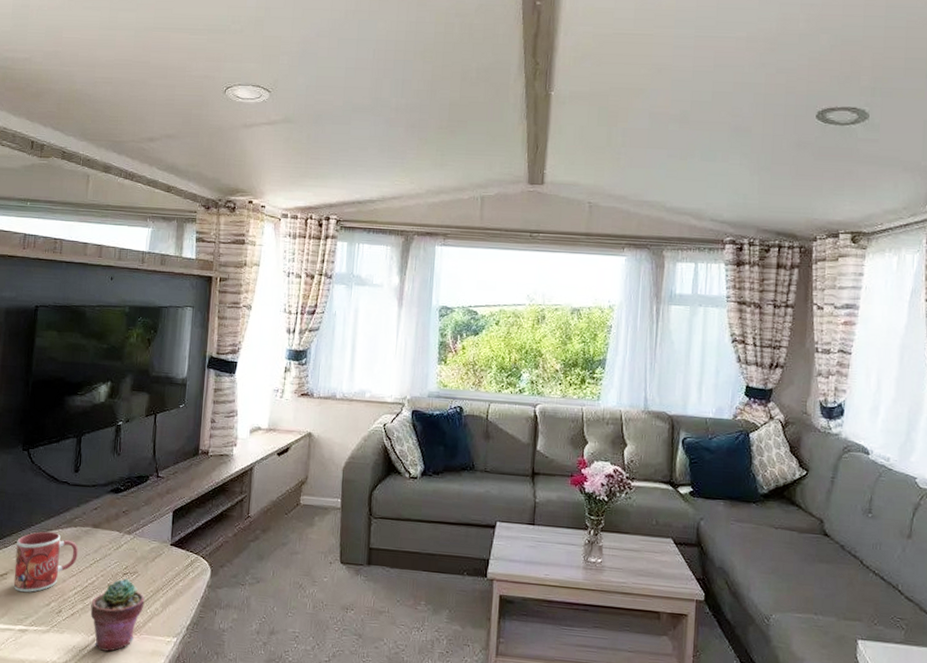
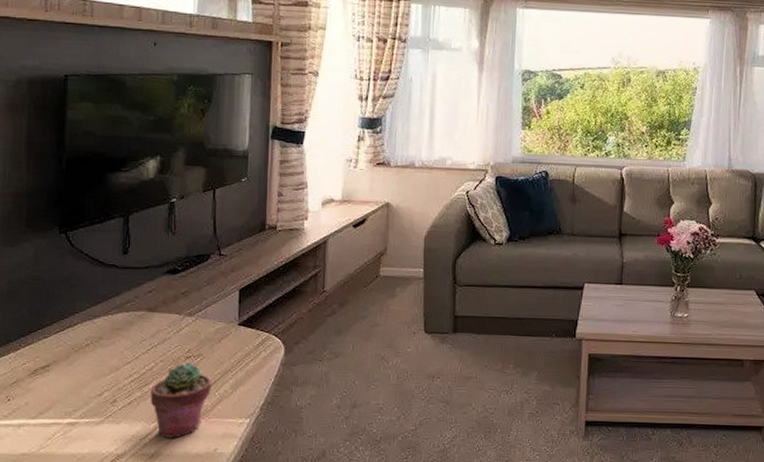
mug: present [13,531,78,593] -> none [57,318,132,384]

